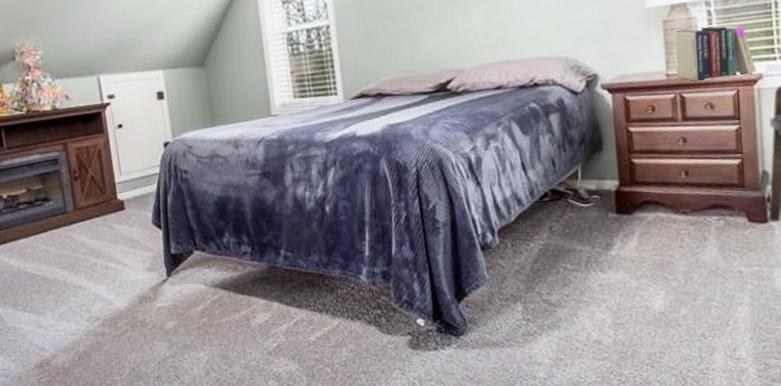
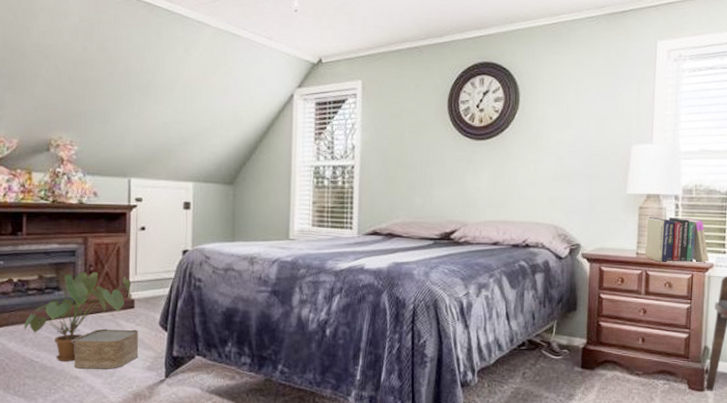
house plant: none [20,177,121,272] -> present [24,271,133,361]
woven basket: none [69,231,137,278] -> present [71,328,139,369]

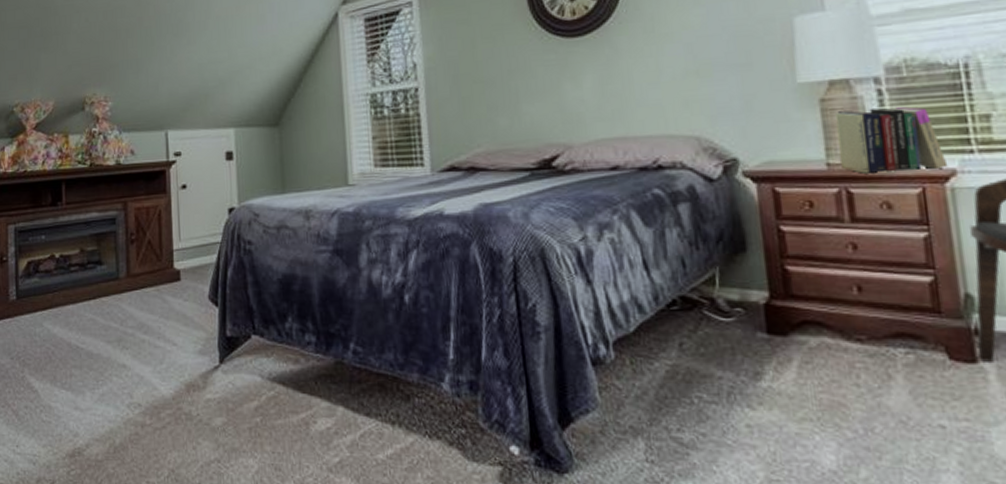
house plant: present [24,271,133,361] -> none [68,240,178,347]
woven basket: present [71,328,139,369] -> none [117,306,189,355]

